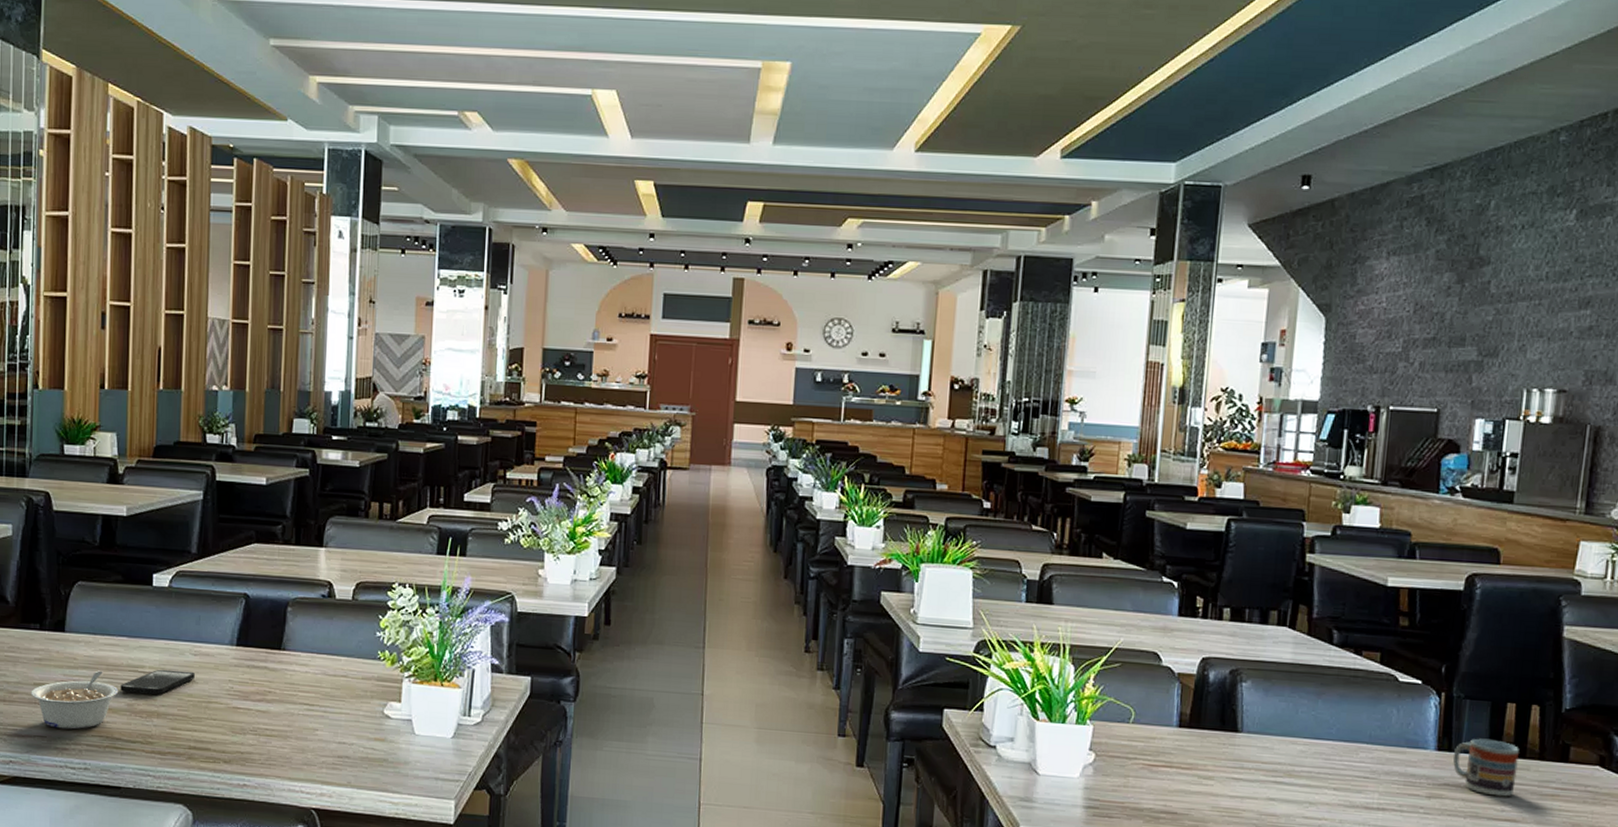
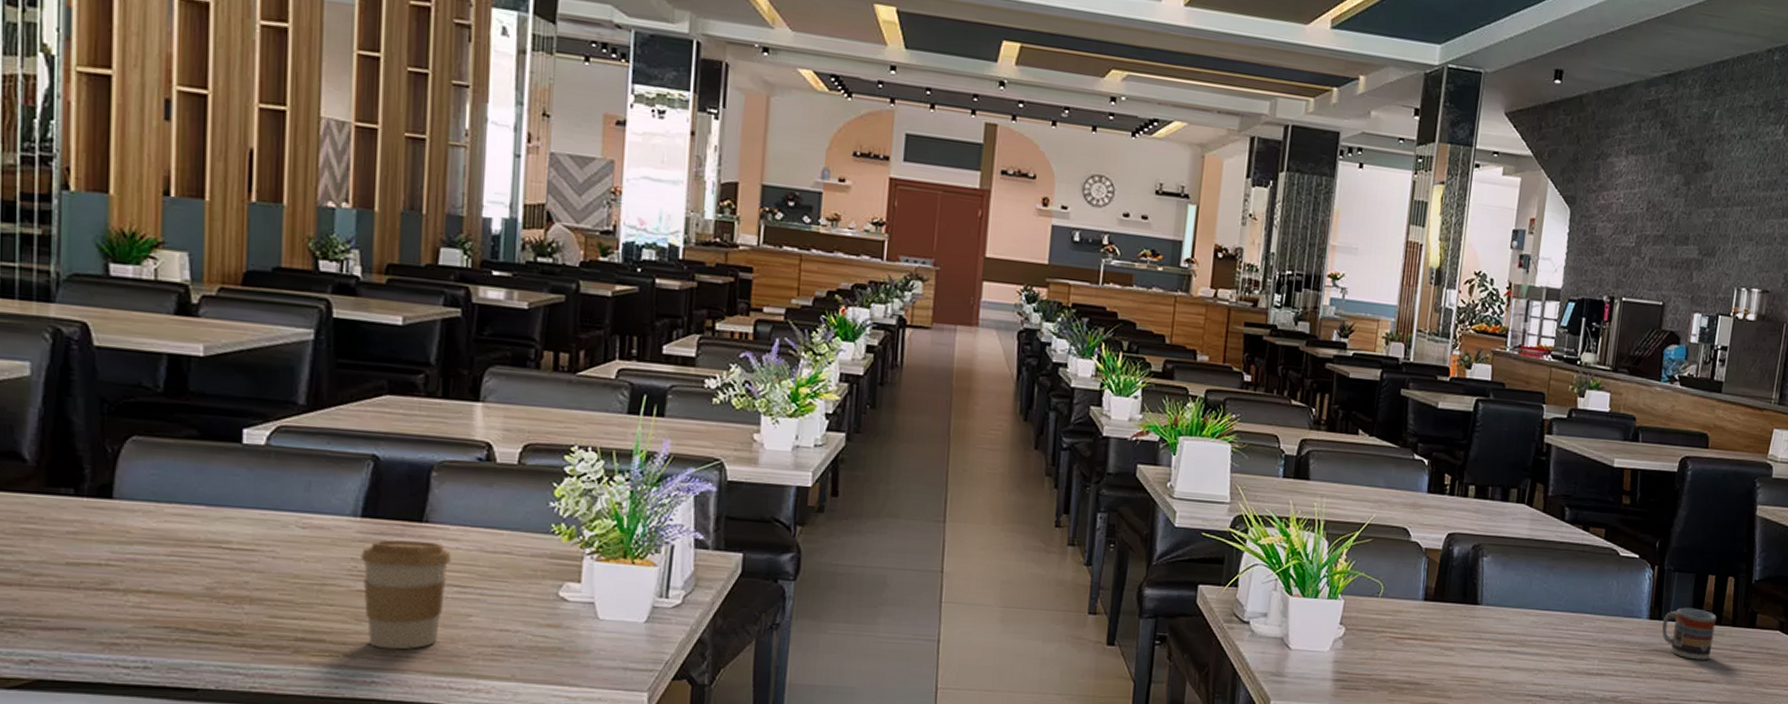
legume: present [31,670,119,729] -> none [61,547,194,620]
smartphone: present [120,669,195,694] -> none [196,545,303,576]
coffee cup: none [236,665,303,758] -> present [361,539,452,650]

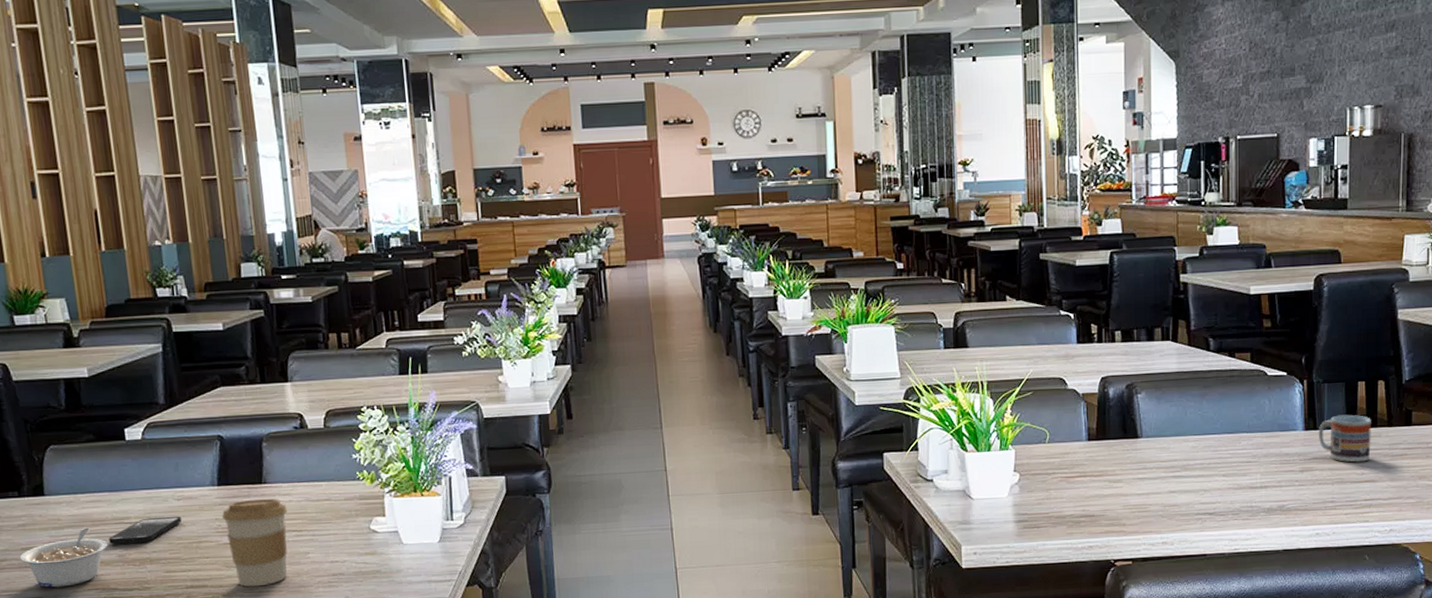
legume: none [61,547,194,620] -> present [20,527,108,588]
smartphone: none [196,545,303,576] -> present [108,516,182,544]

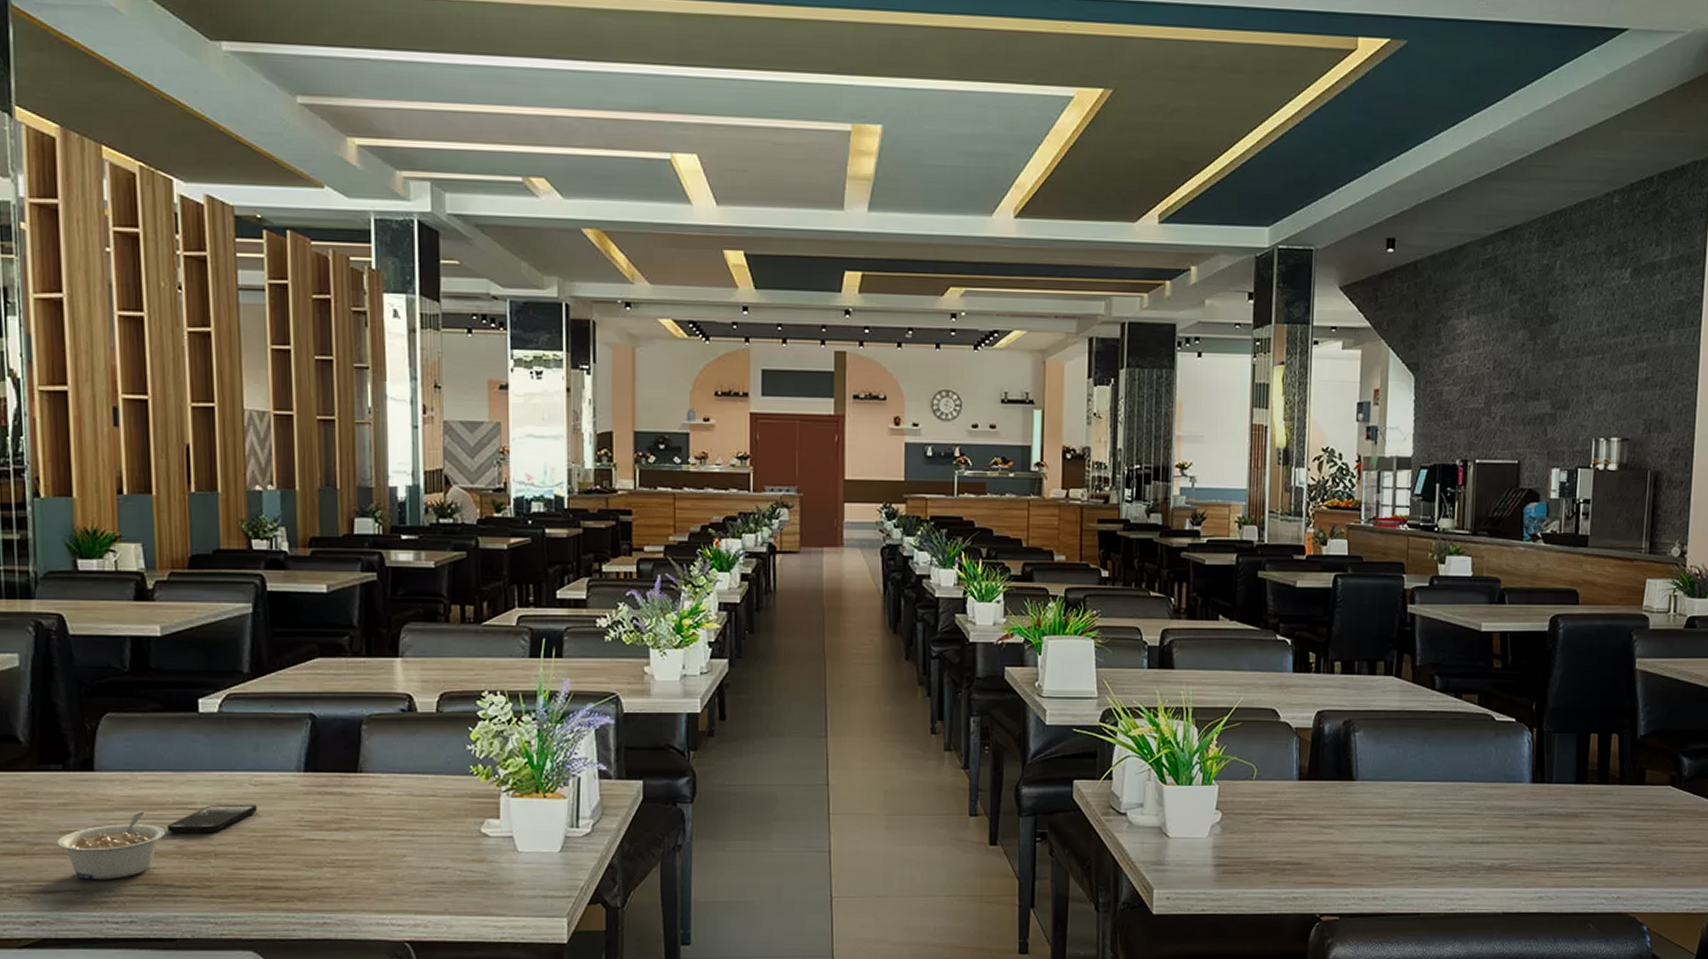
coffee cup: present [222,498,288,587] -> none [307,789,385,892]
cup: present [1318,414,1371,463] -> none [1545,768,1603,821]

